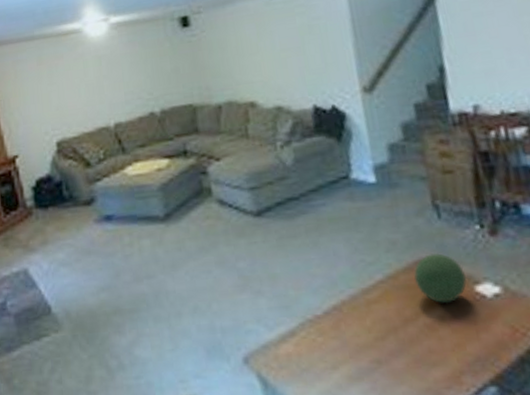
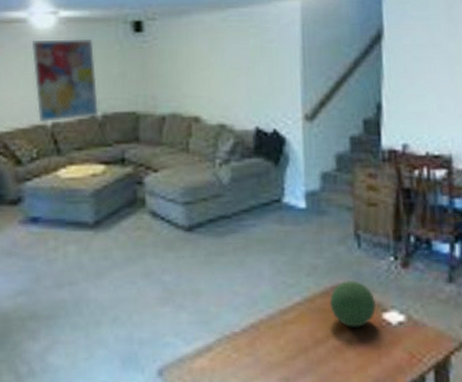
wall art: none [88,39,157,125] -> present [31,38,99,123]

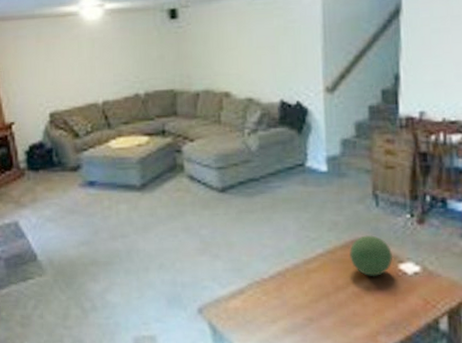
wall art: present [31,38,99,123] -> none [83,27,142,102]

